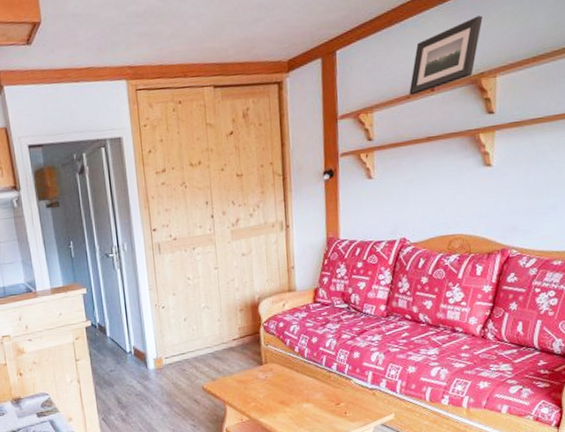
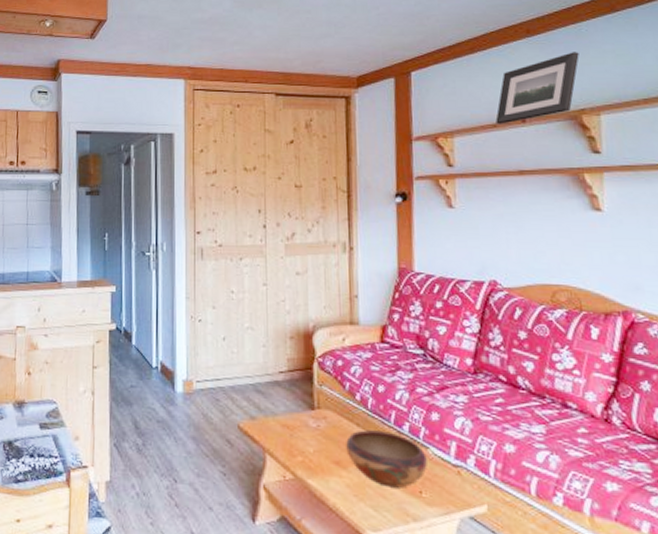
decorative bowl: none [288,372,351,414] -> present [346,430,427,488]

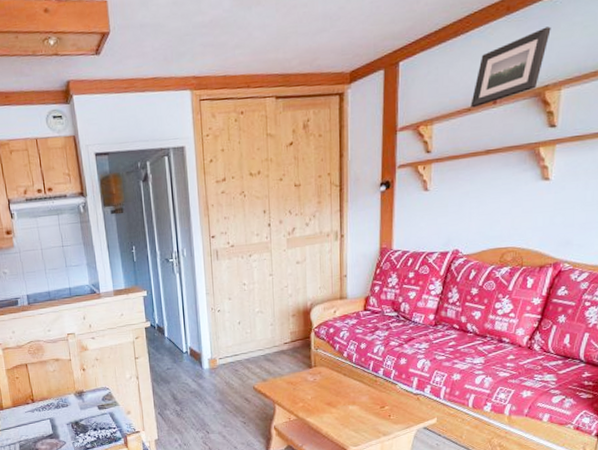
decorative bowl: present [346,430,427,488] -> none [336,376,395,416]

